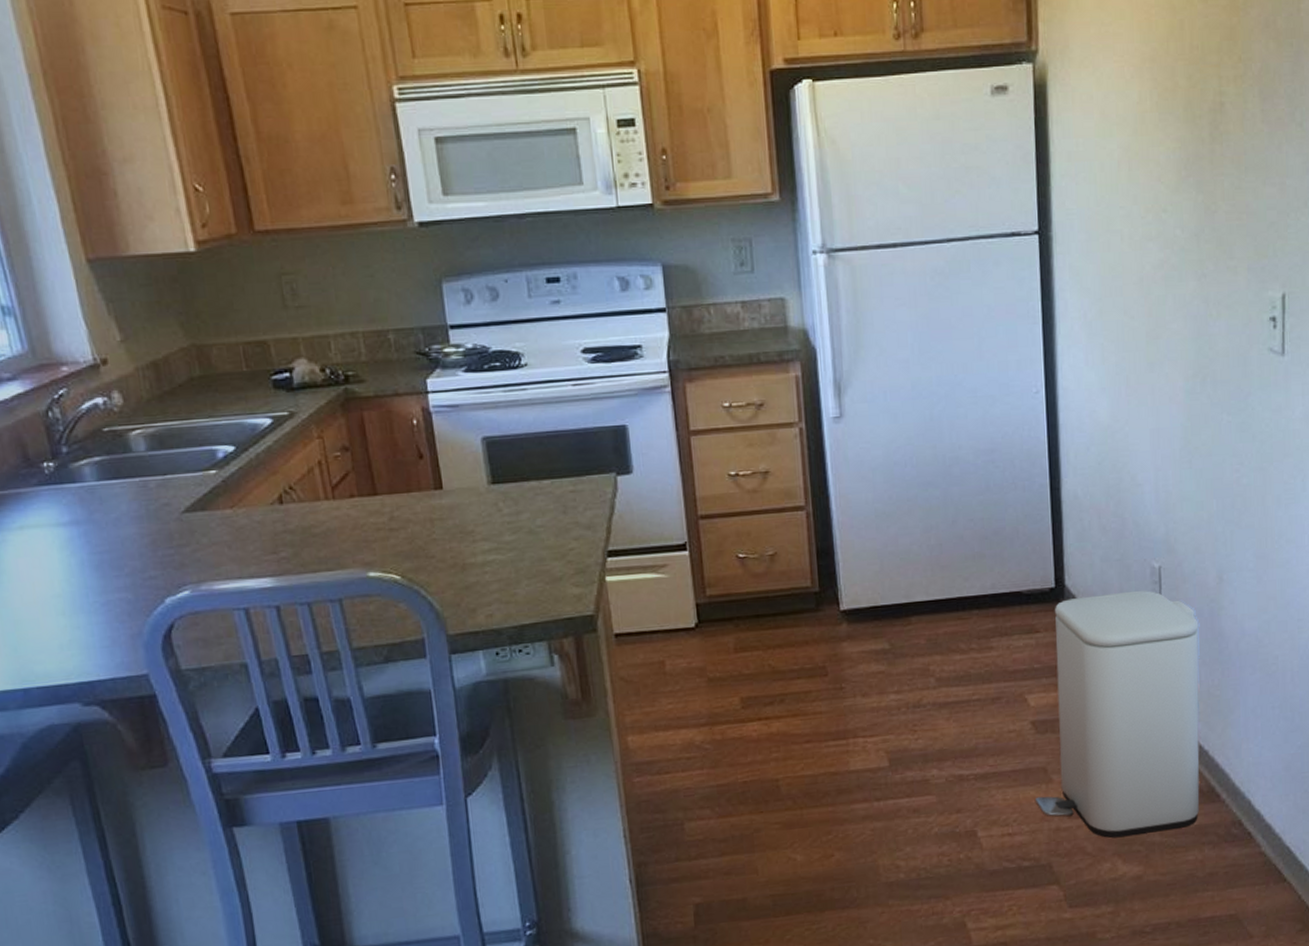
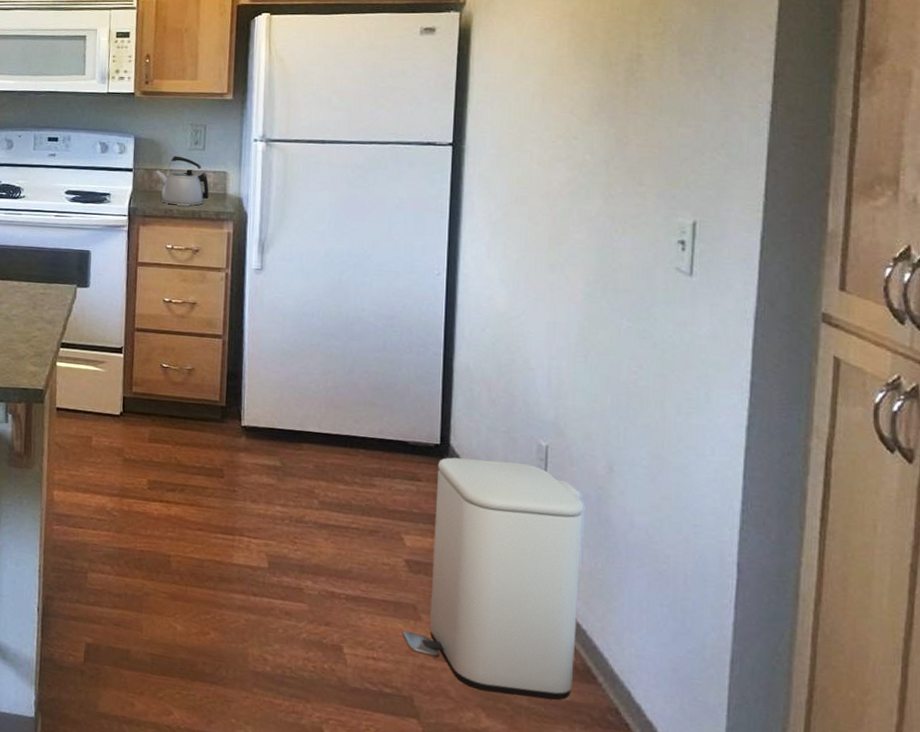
kettle: none [694,284,767,351] -> present [154,156,209,207]

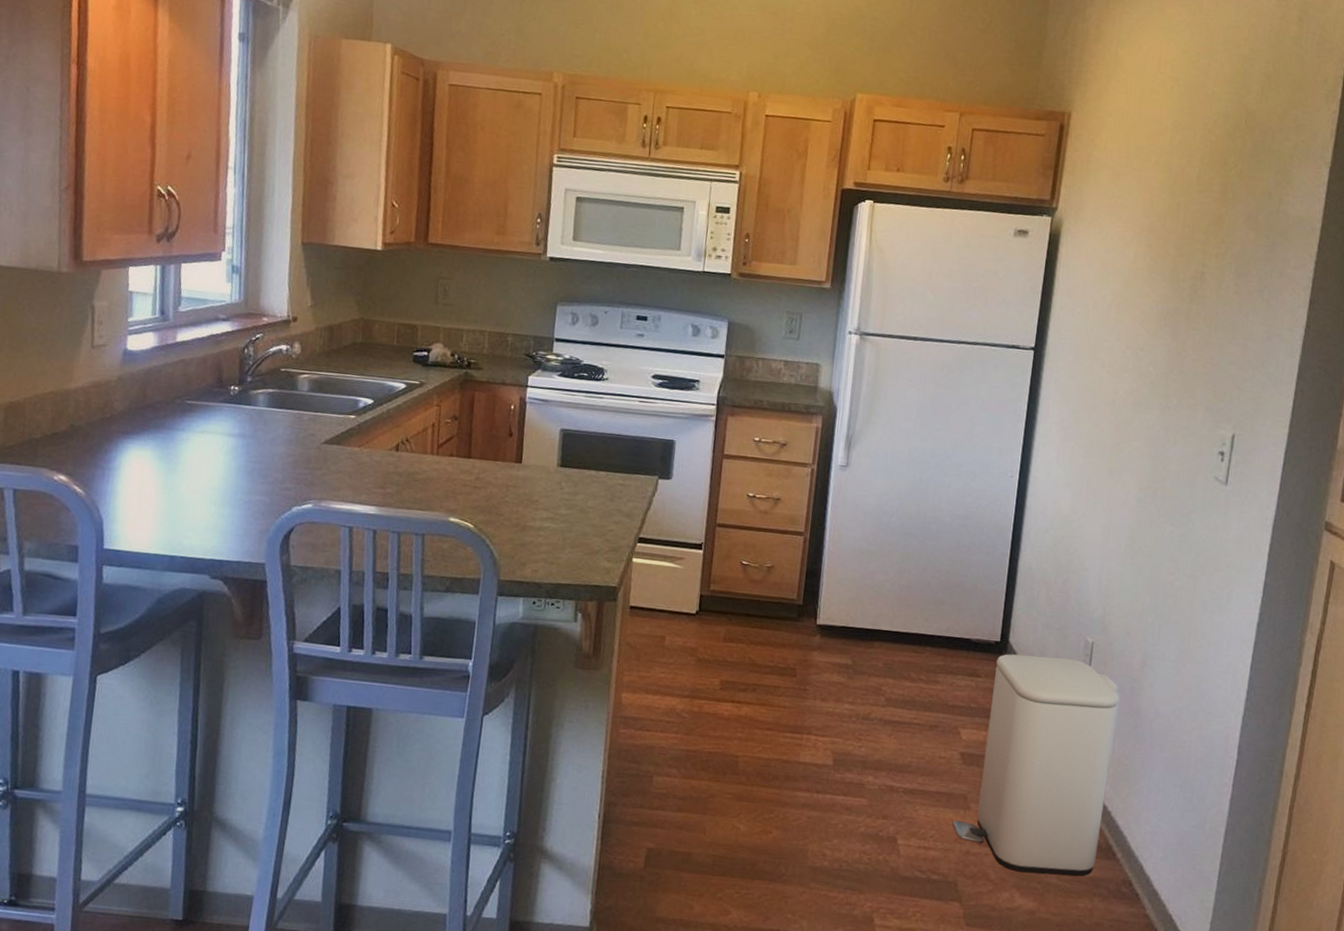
kettle: present [154,156,209,207] -> none [746,344,801,399]

